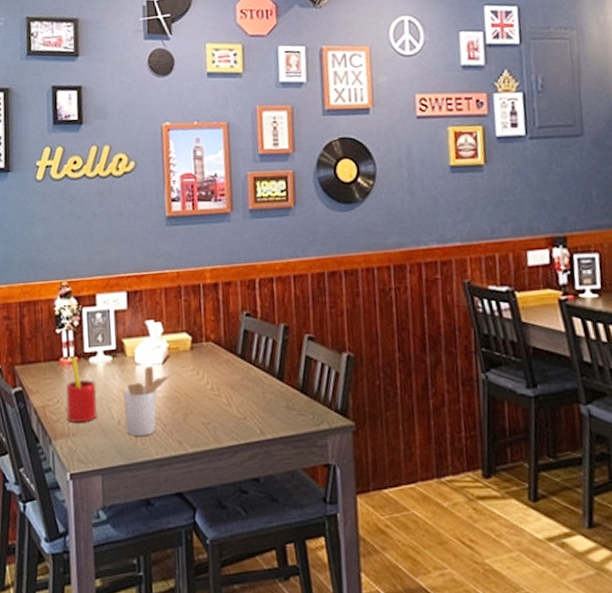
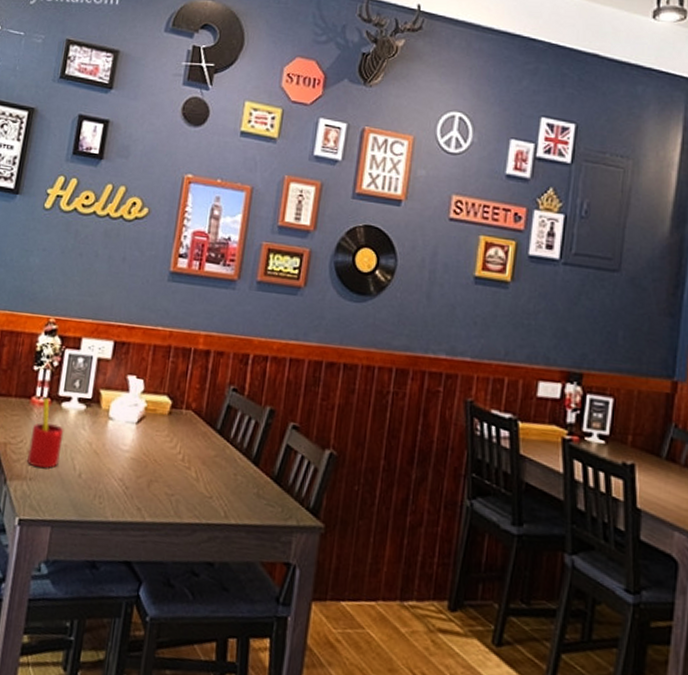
utensil holder: present [123,365,172,437] -> none [86,422,144,495]

